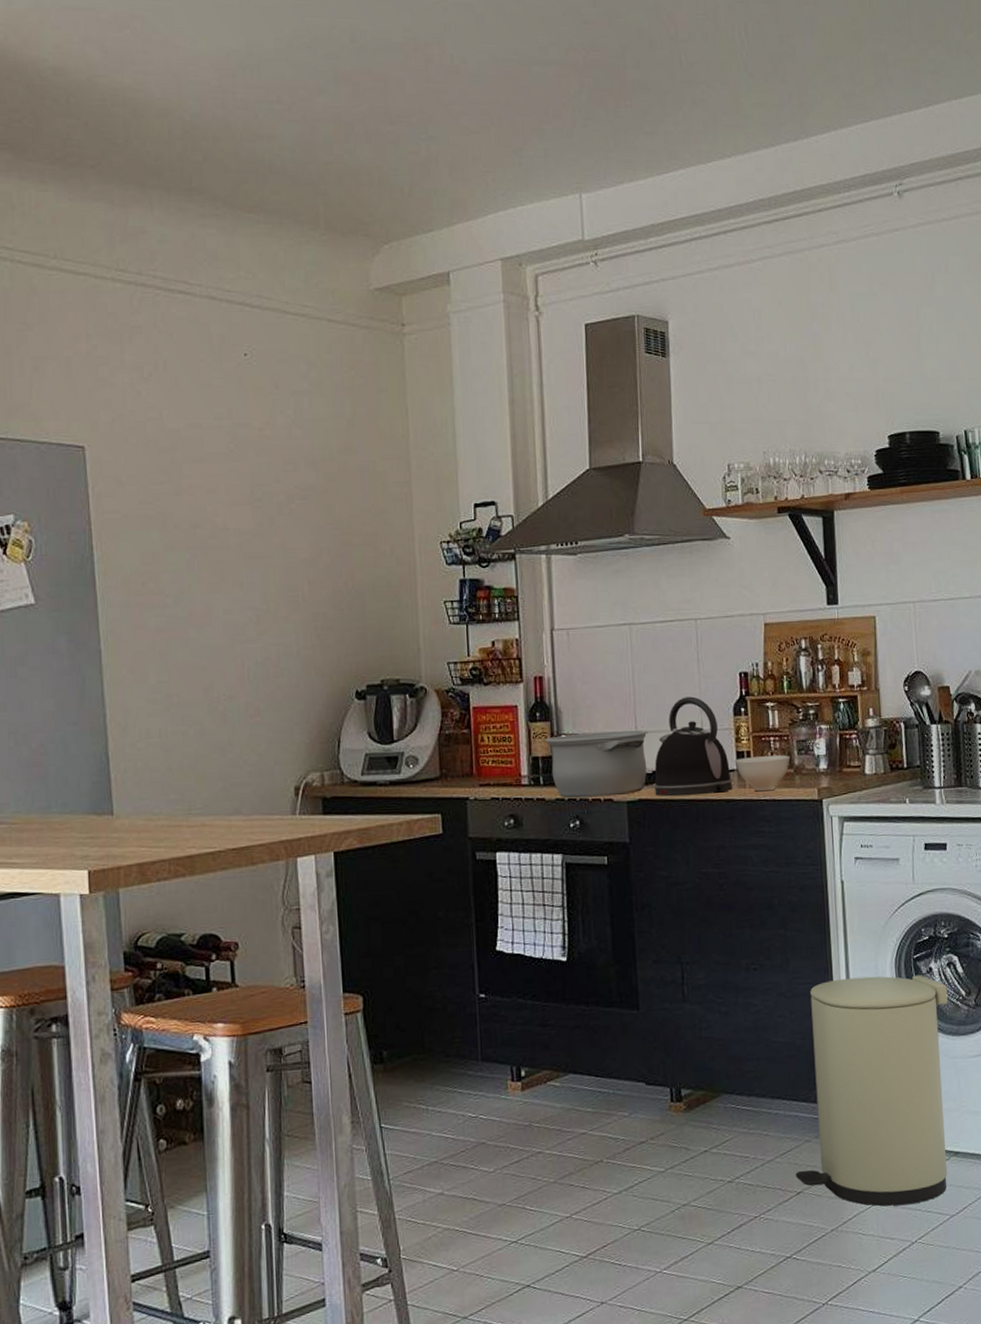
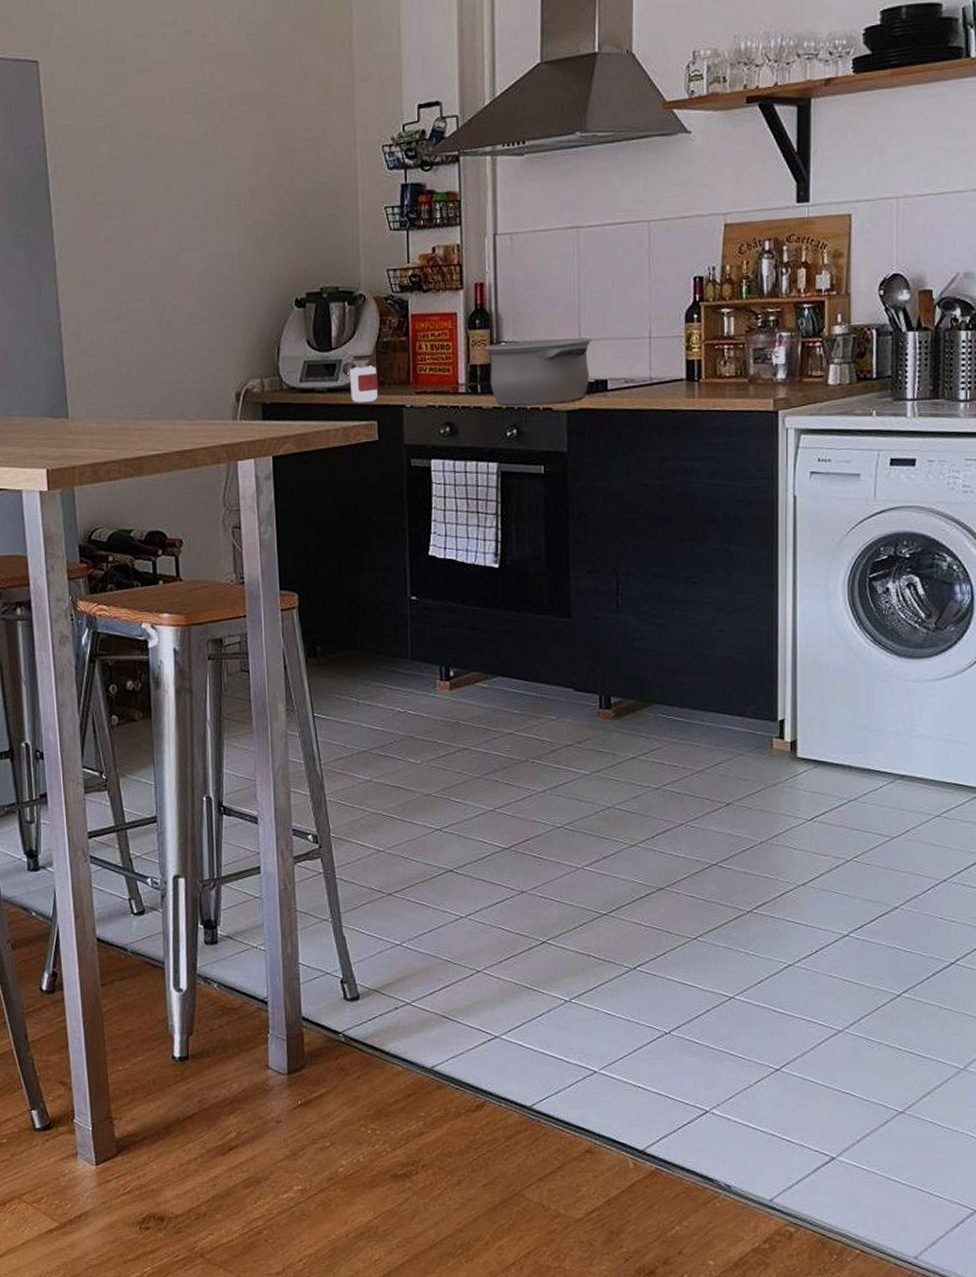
jar: none [410,746,442,796] -> present [347,353,379,403]
kettle: present [653,696,733,797] -> none [595,302,681,407]
bowl: present [734,755,790,792] -> none [683,364,745,402]
pedal bin: present [795,975,948,1206] -> none [725,594,905,823]

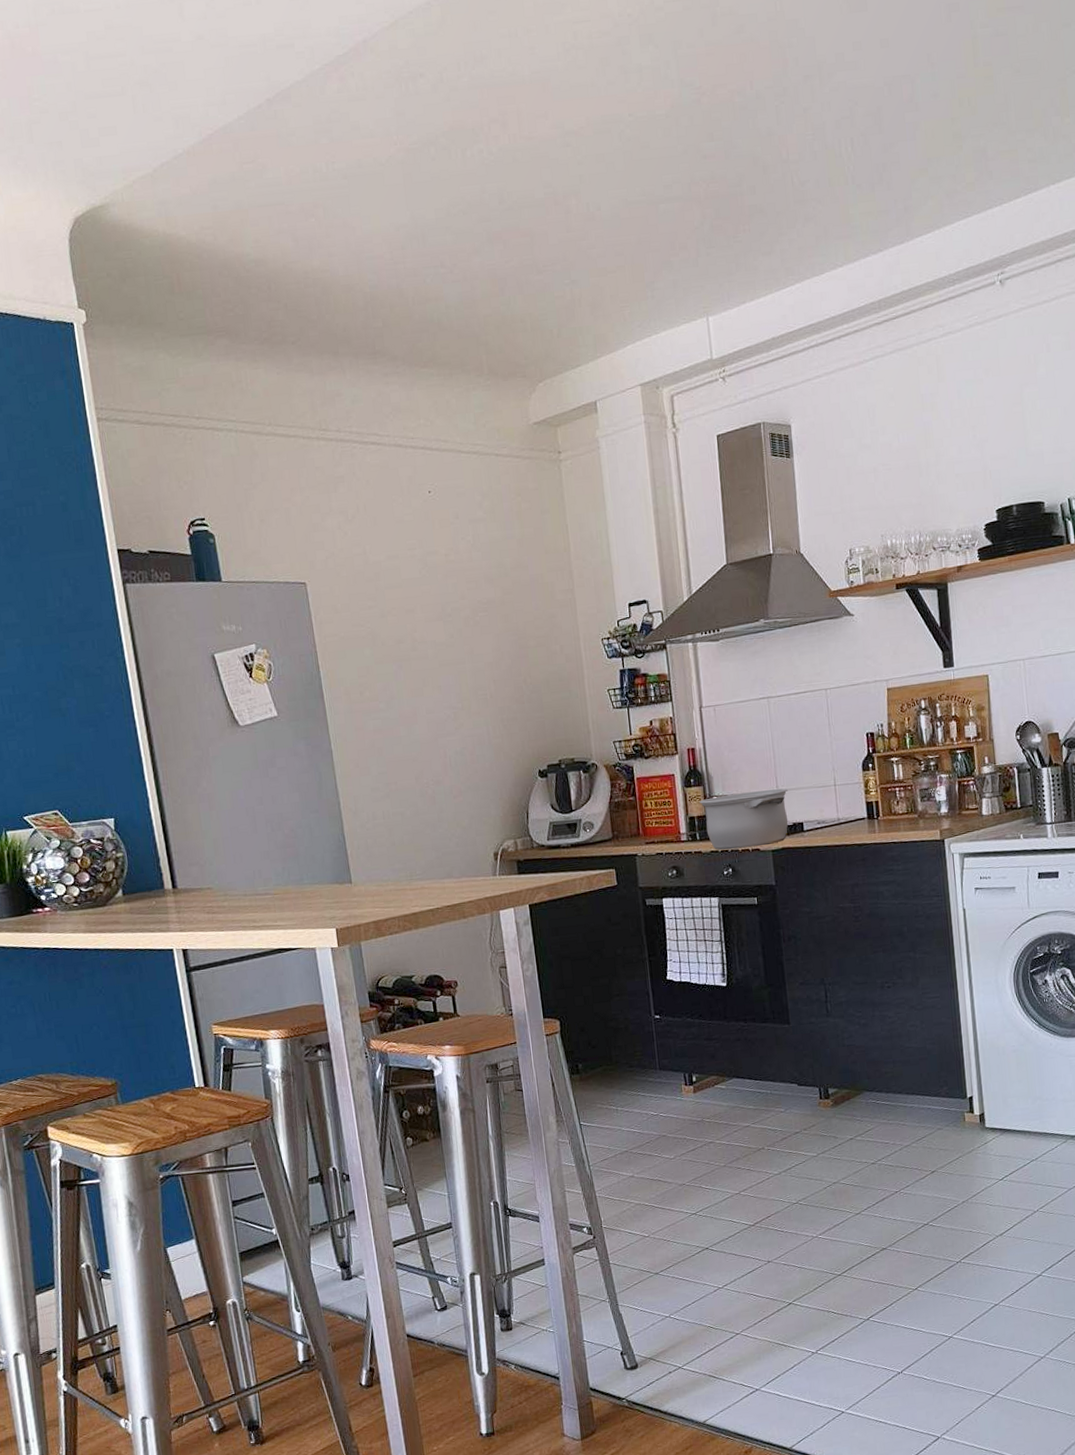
jar: present [347,353,379,403] -> none [586,812,614,855]

